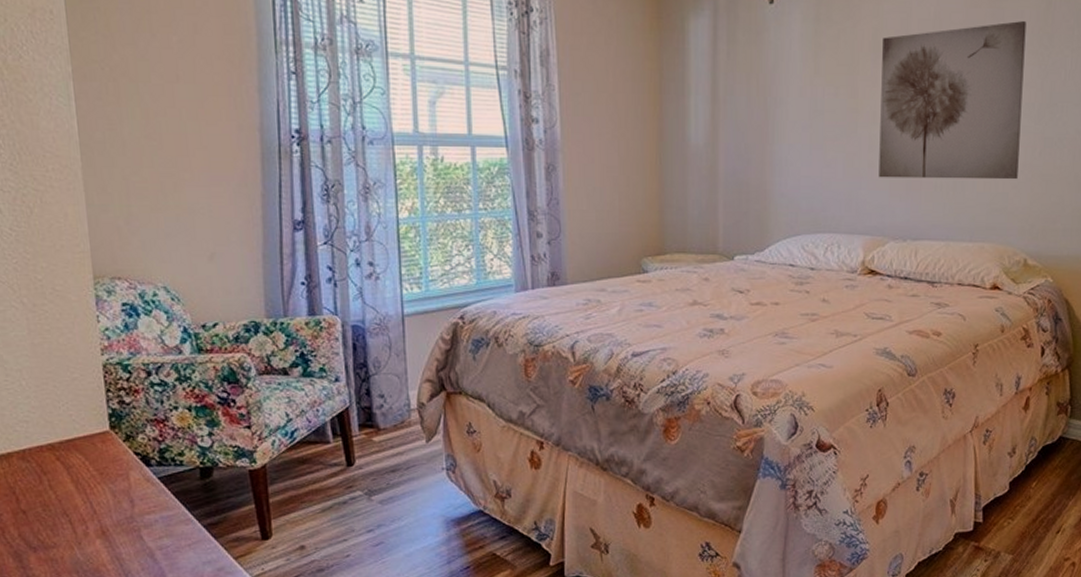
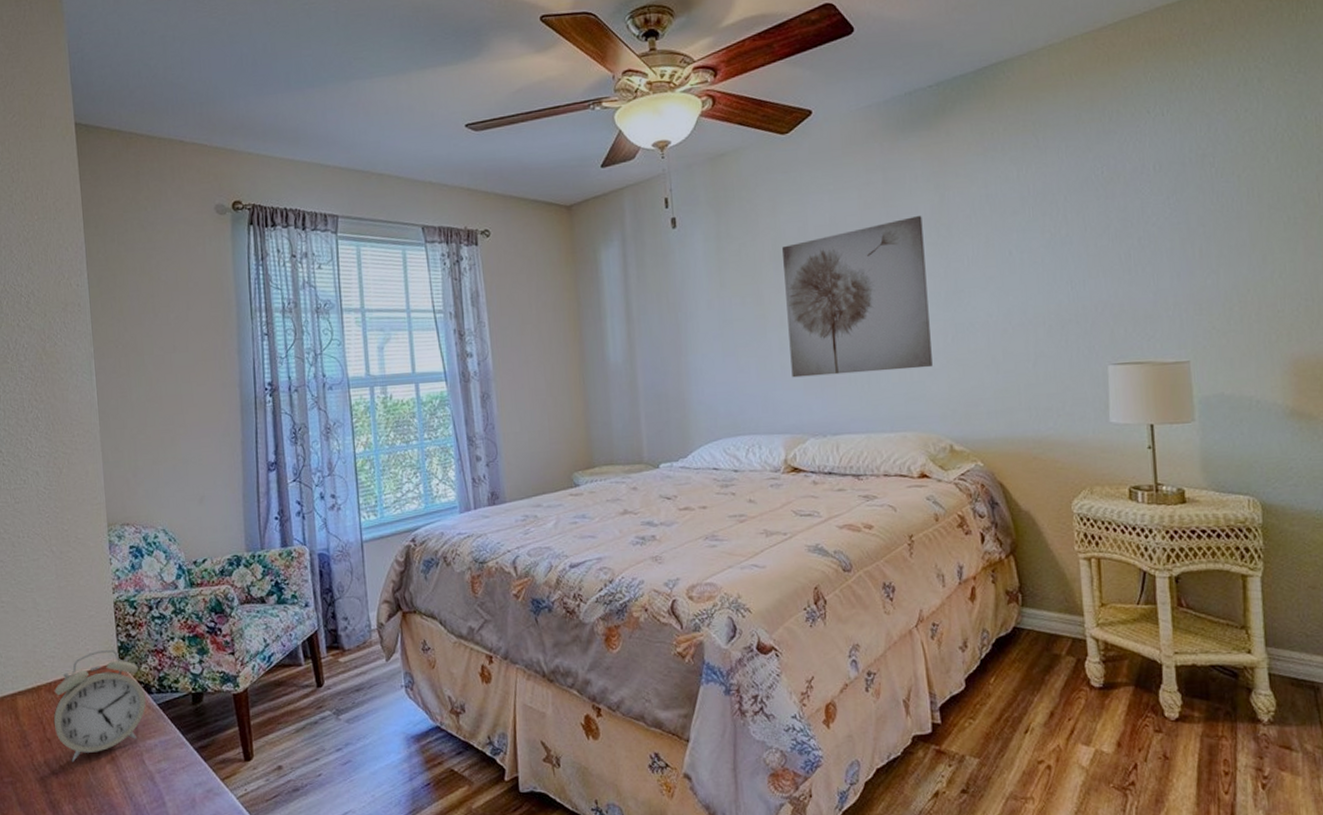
alarm clock: none [28,417,144,536] -> present [53,650,146,762]

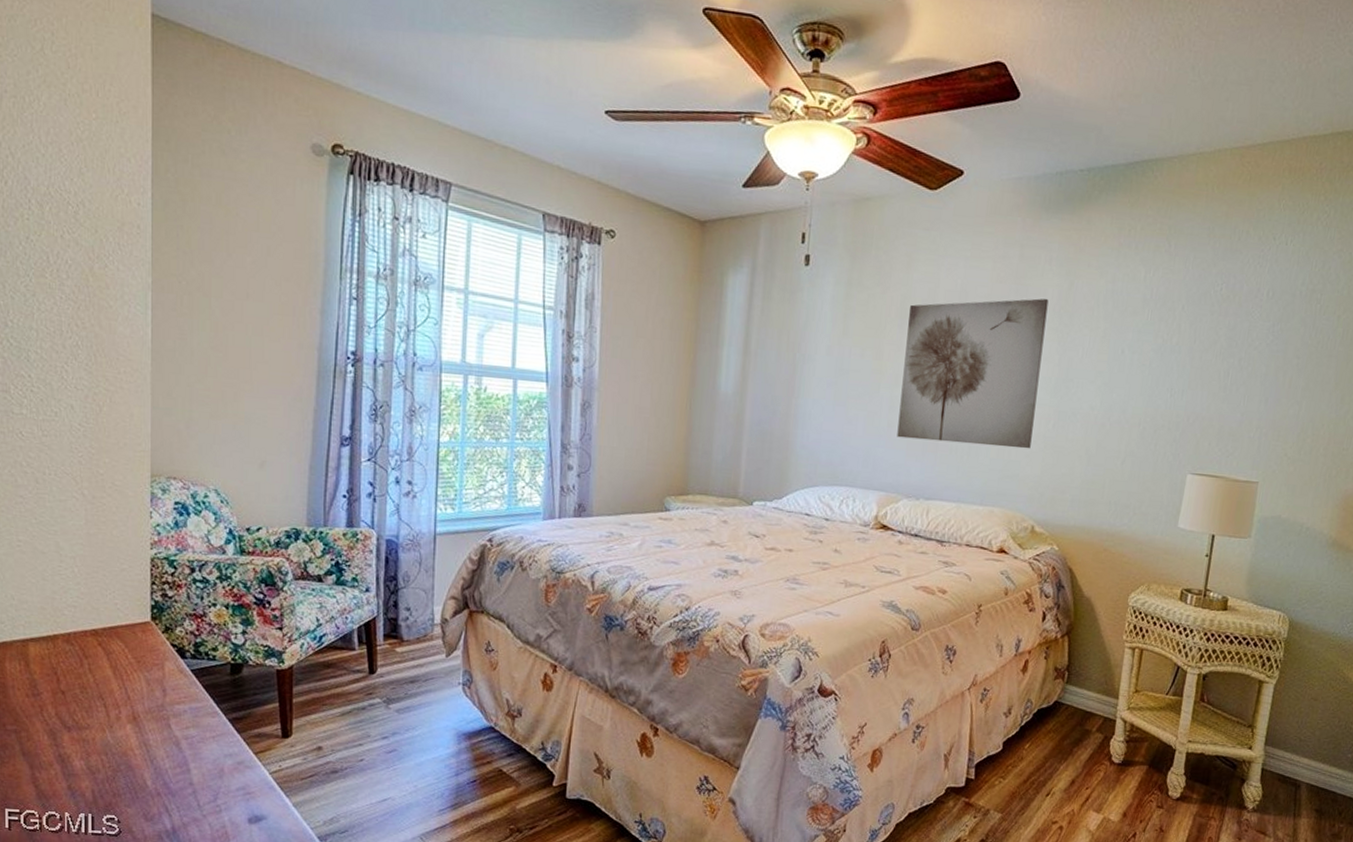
alarm clock: present [53,650,146,762] -> none [70,606,178,718]

